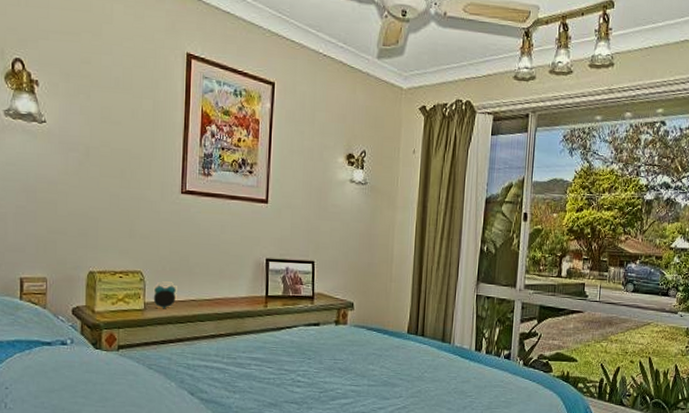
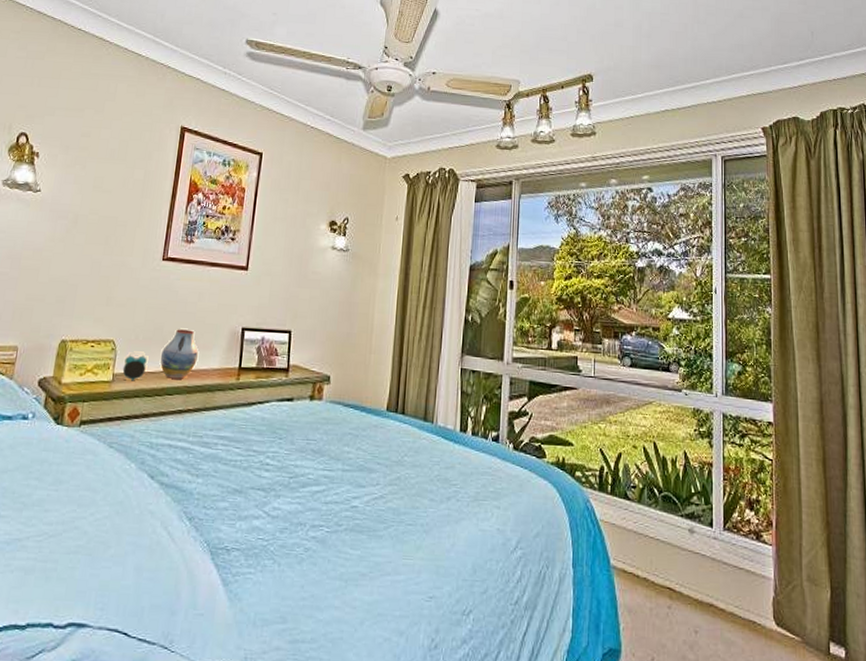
vase: none [188,260,226,307] -> present [160,329,199,379]

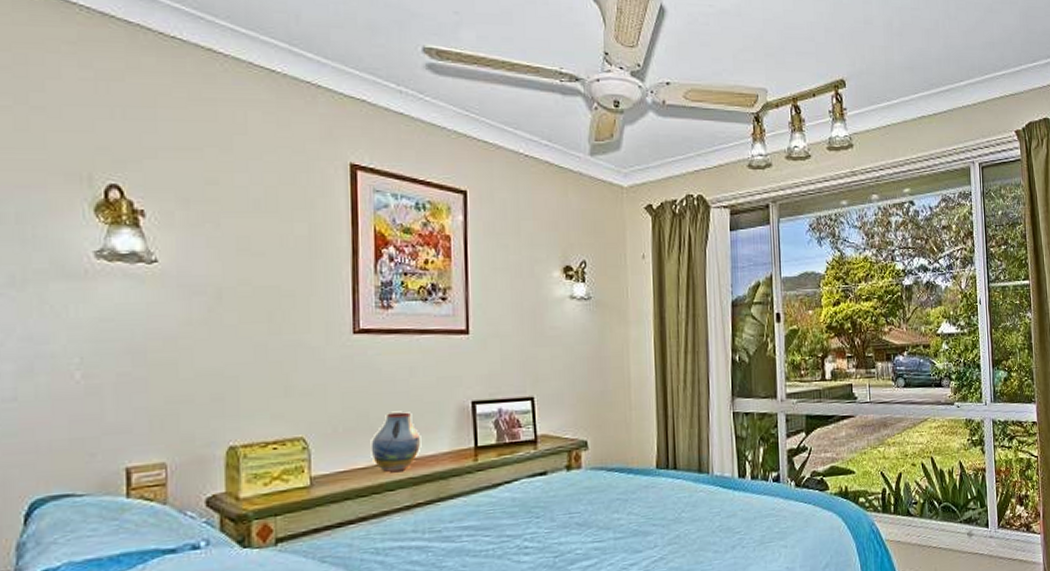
alarm clock: present [122,352,147,381] -> none [322,447,354,483]

